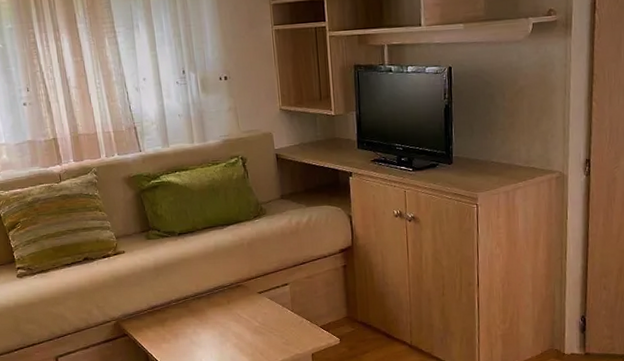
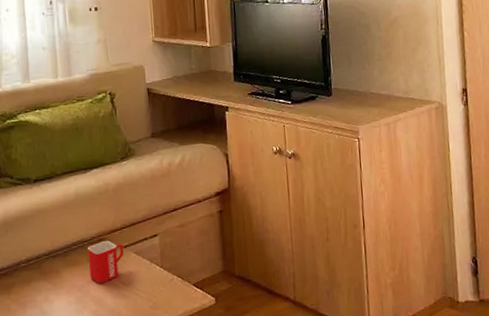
mug: none [227,286,259,323] -> present [88,240,124,284]

